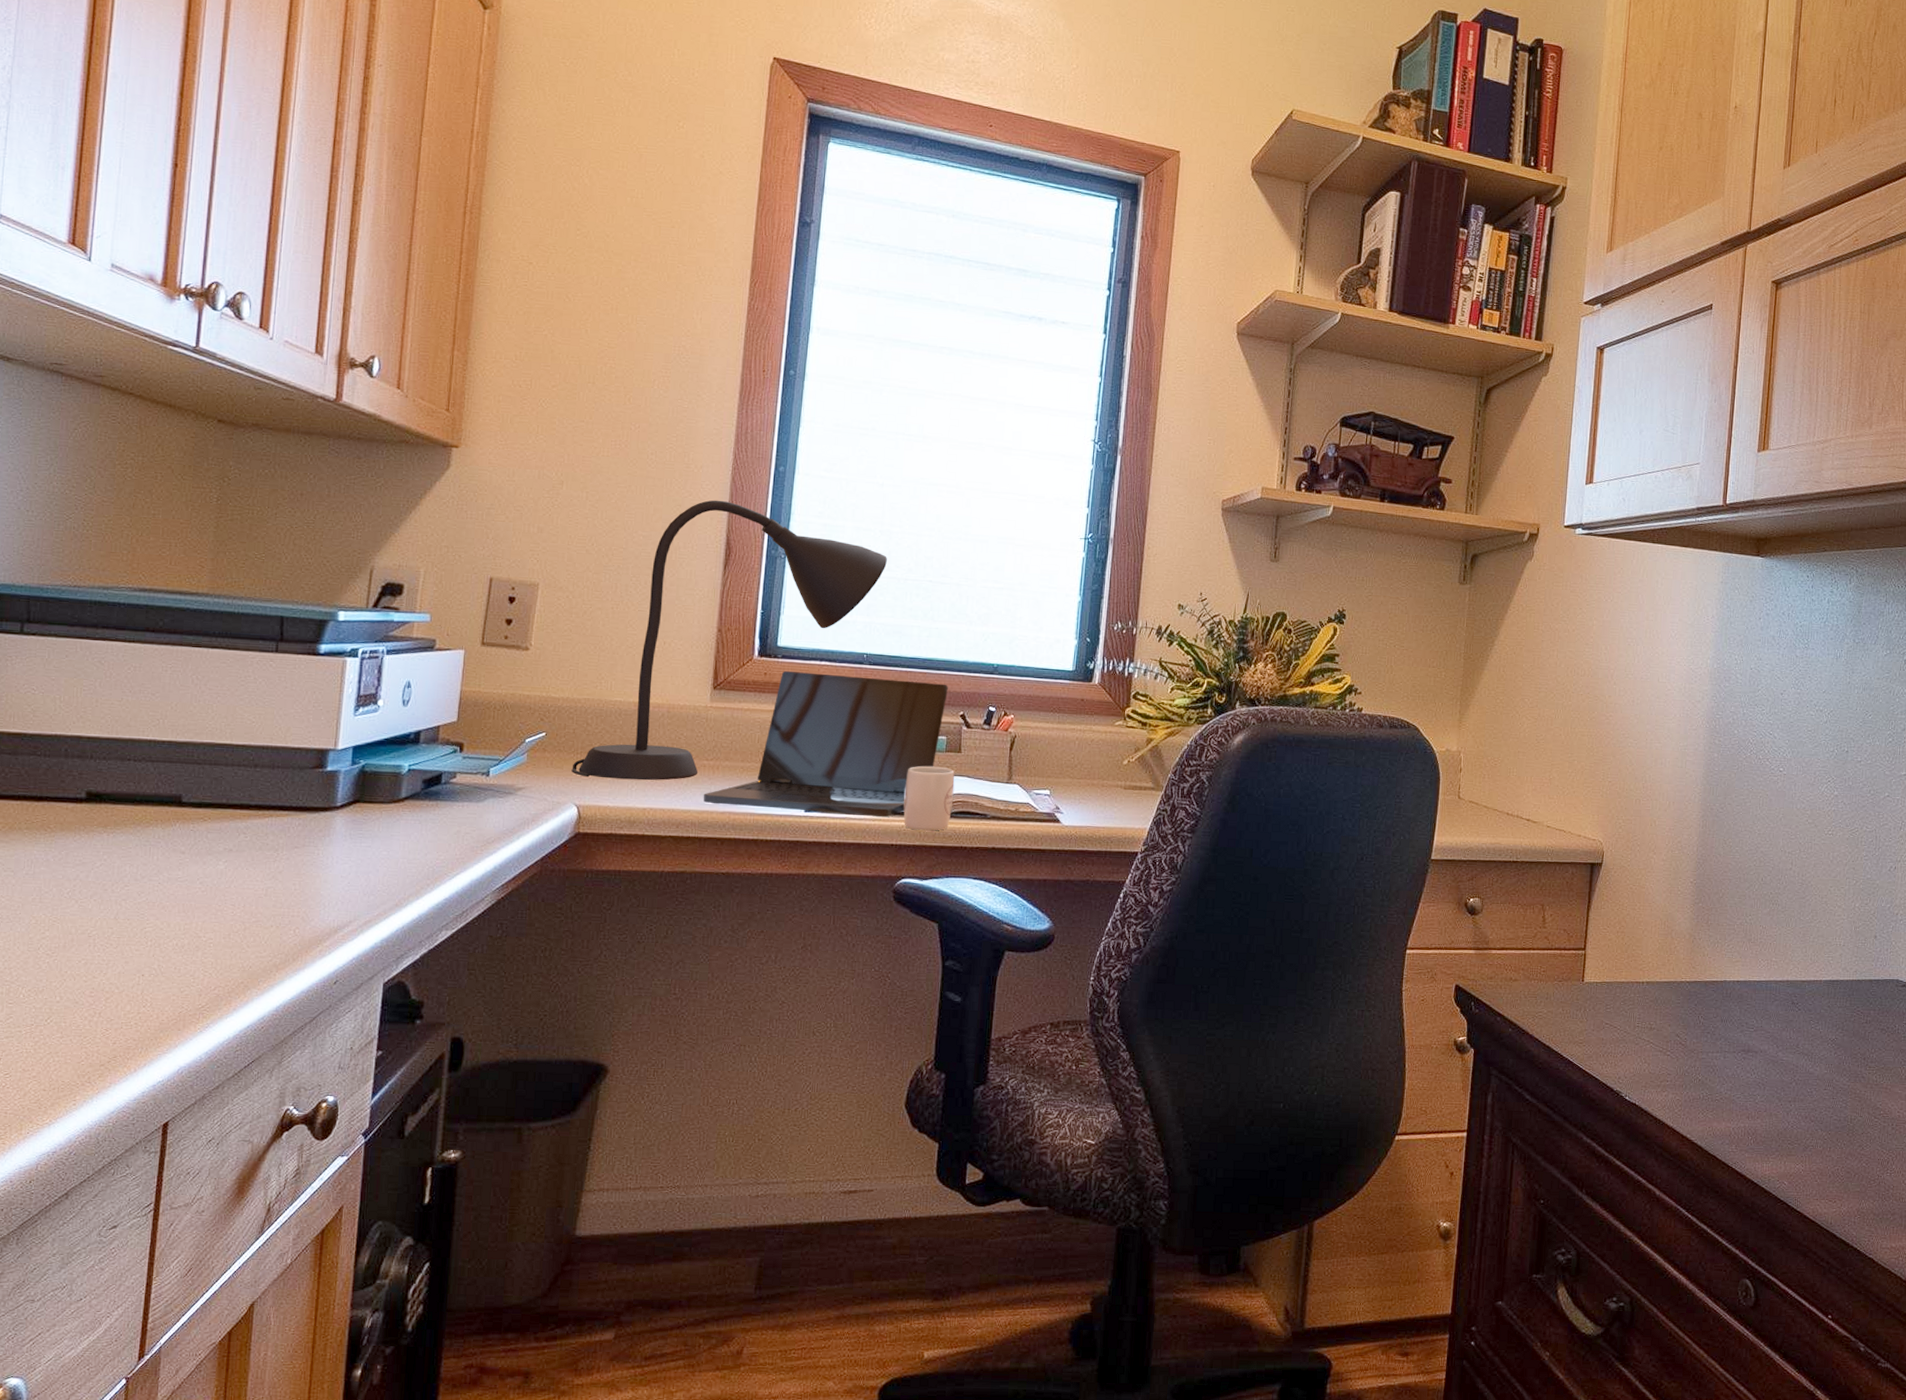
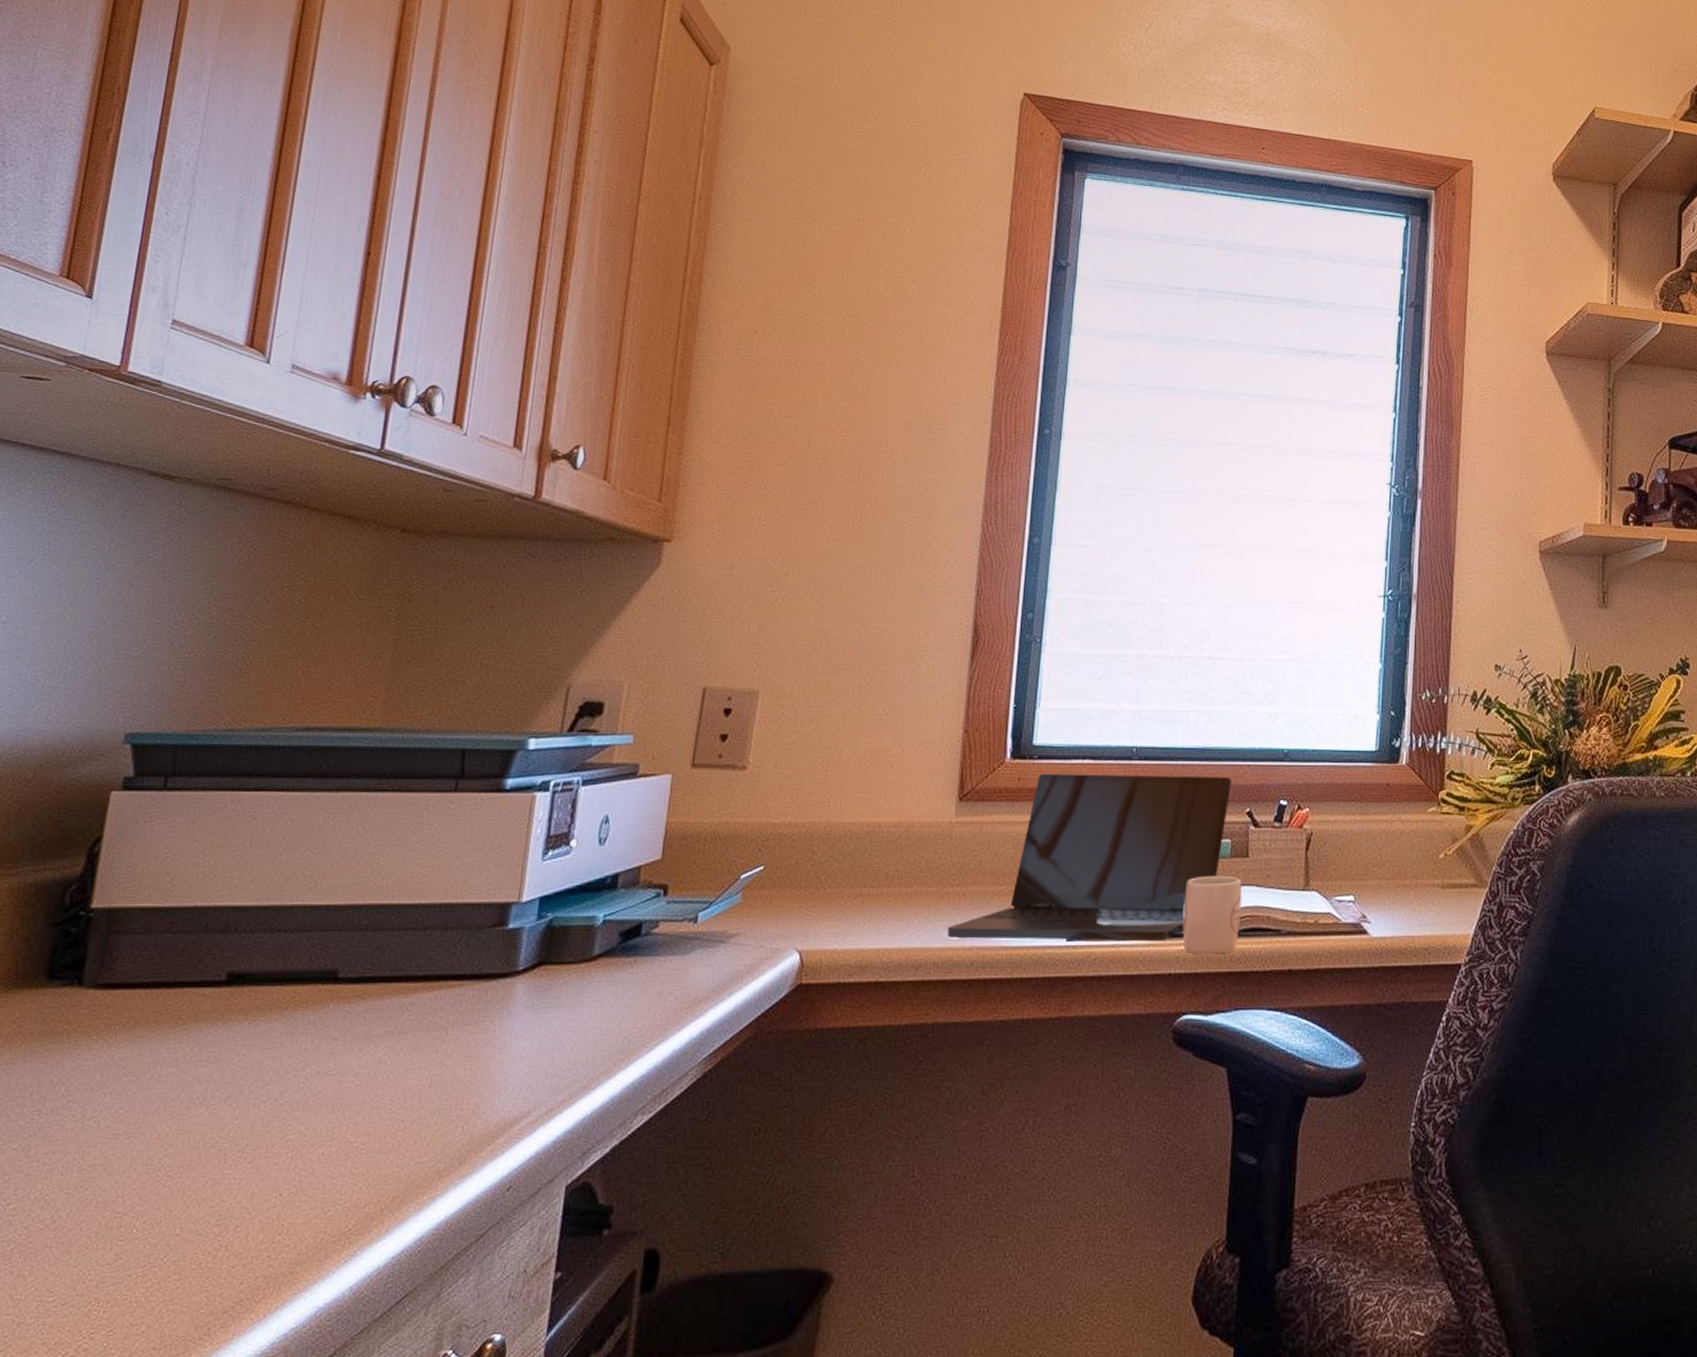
desk lamp: present [571,500,887,781] -> none [793,581,1158,917]

